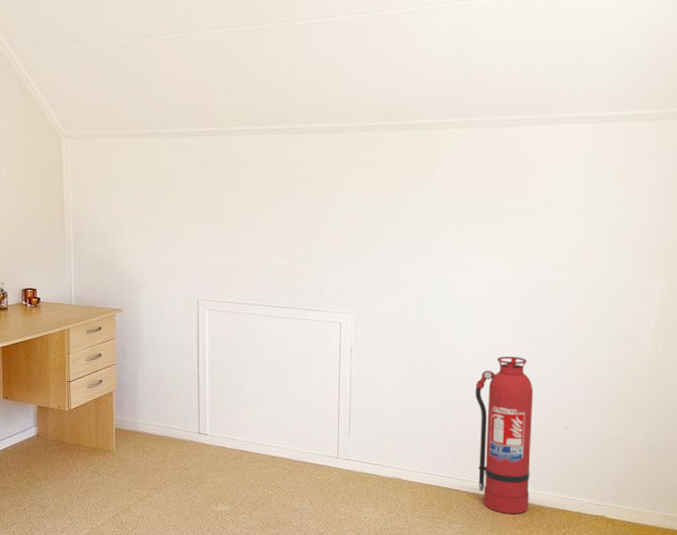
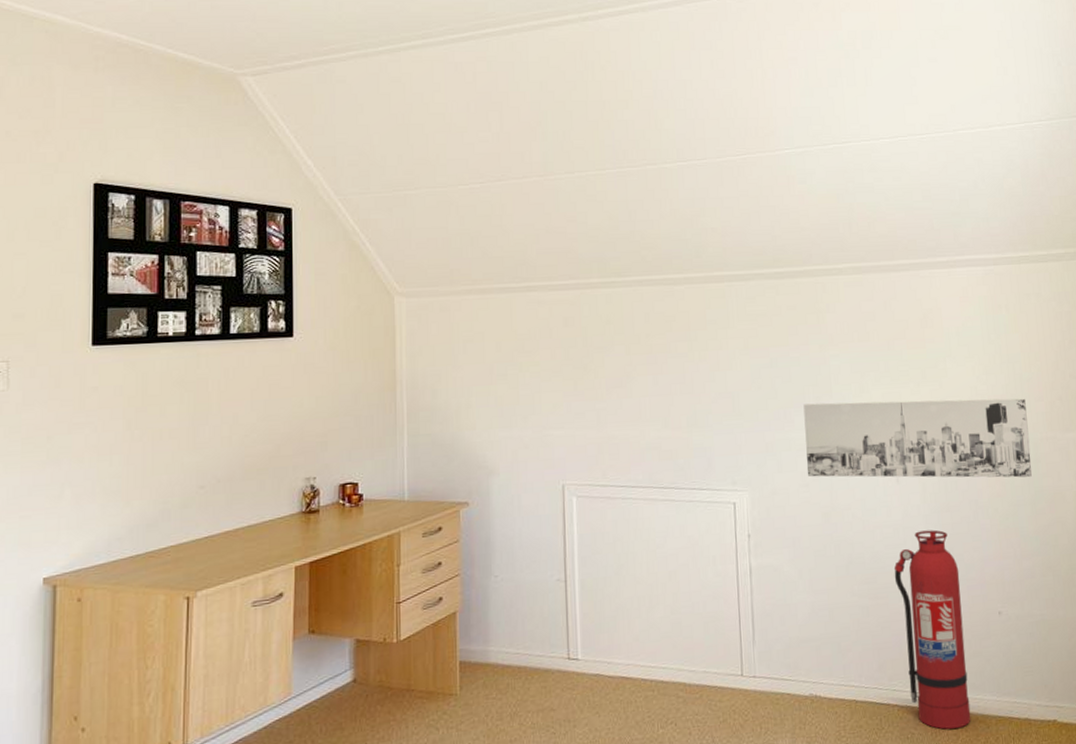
wall art: none [406,243,617,318] -> present [803,398,1032,478]

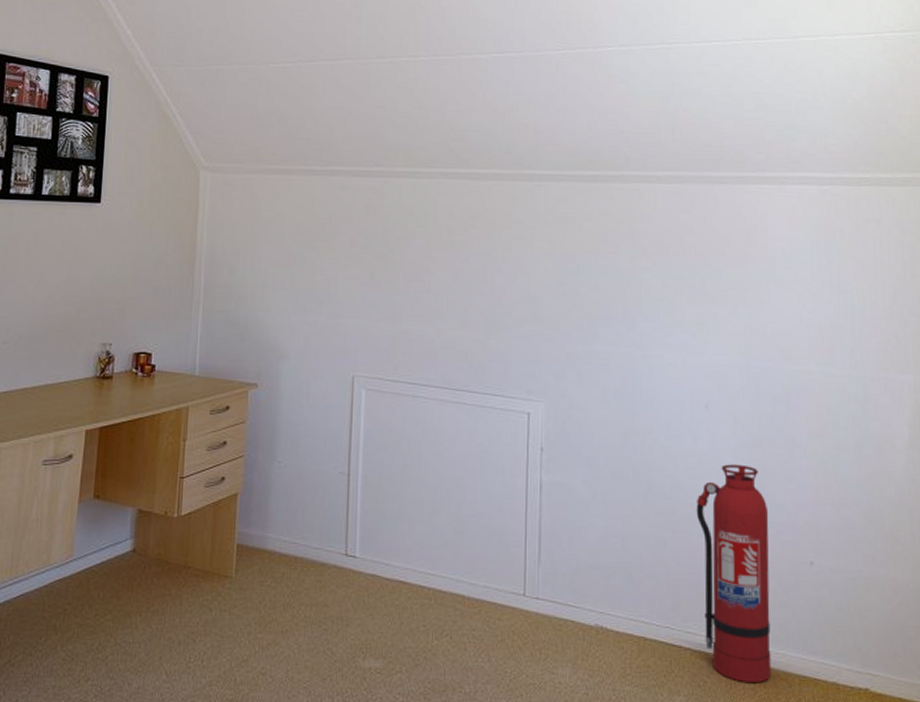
wall art: present [803,398,1032,478] -> none [608,316,858,420]

